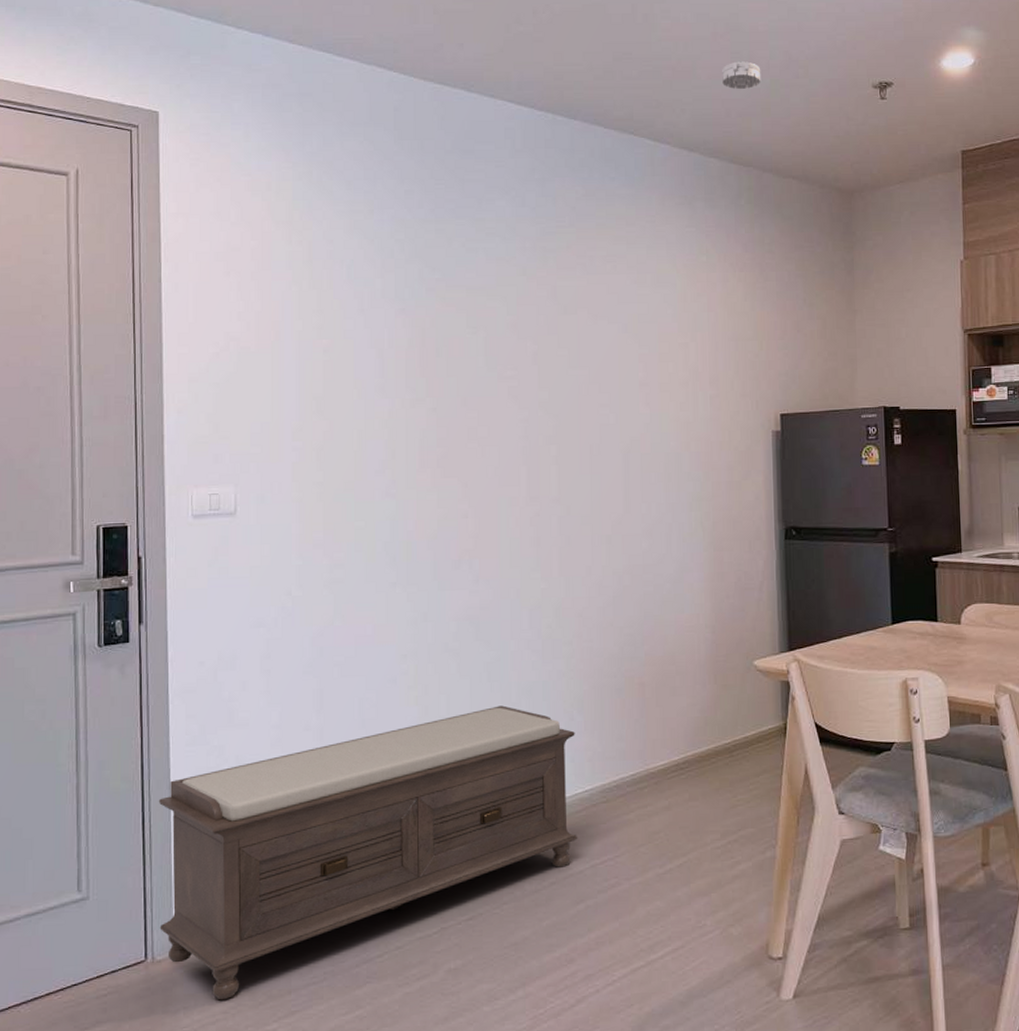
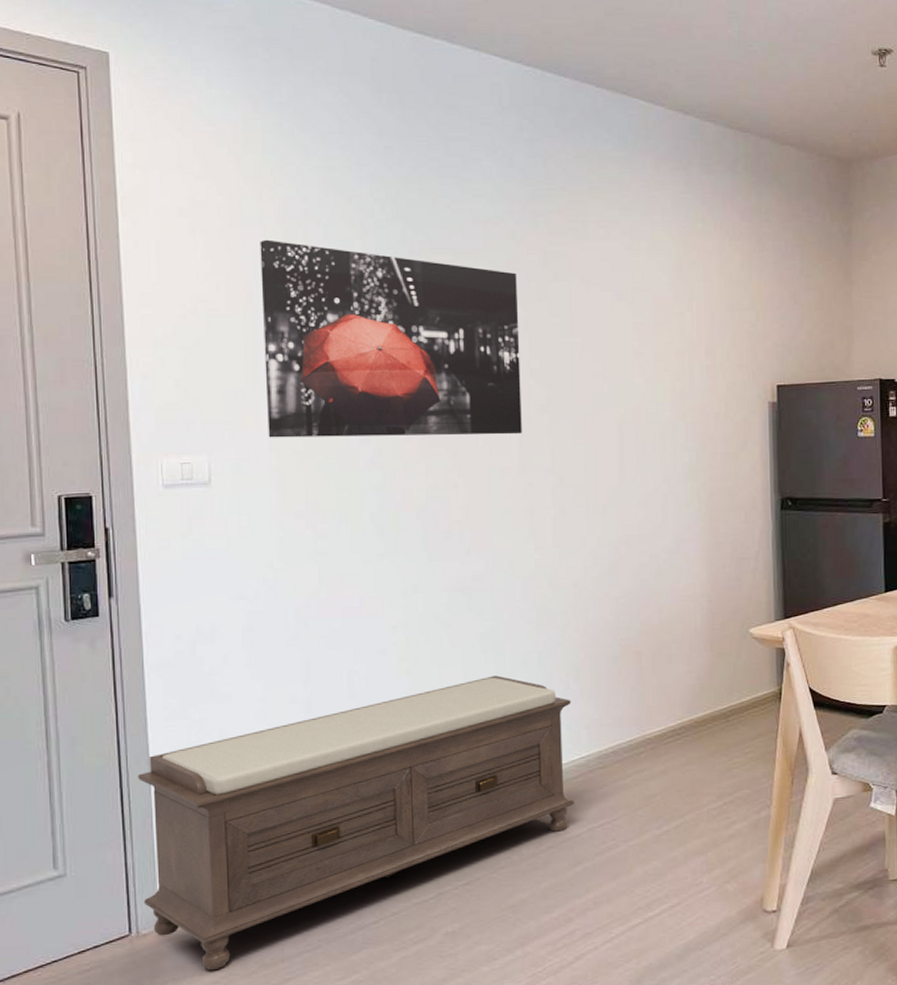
wall art: none [288,280,530,470] -> present [260,239,522,438]
smoke detector: present [722,61,761,90] -> none [718,21,759,52]

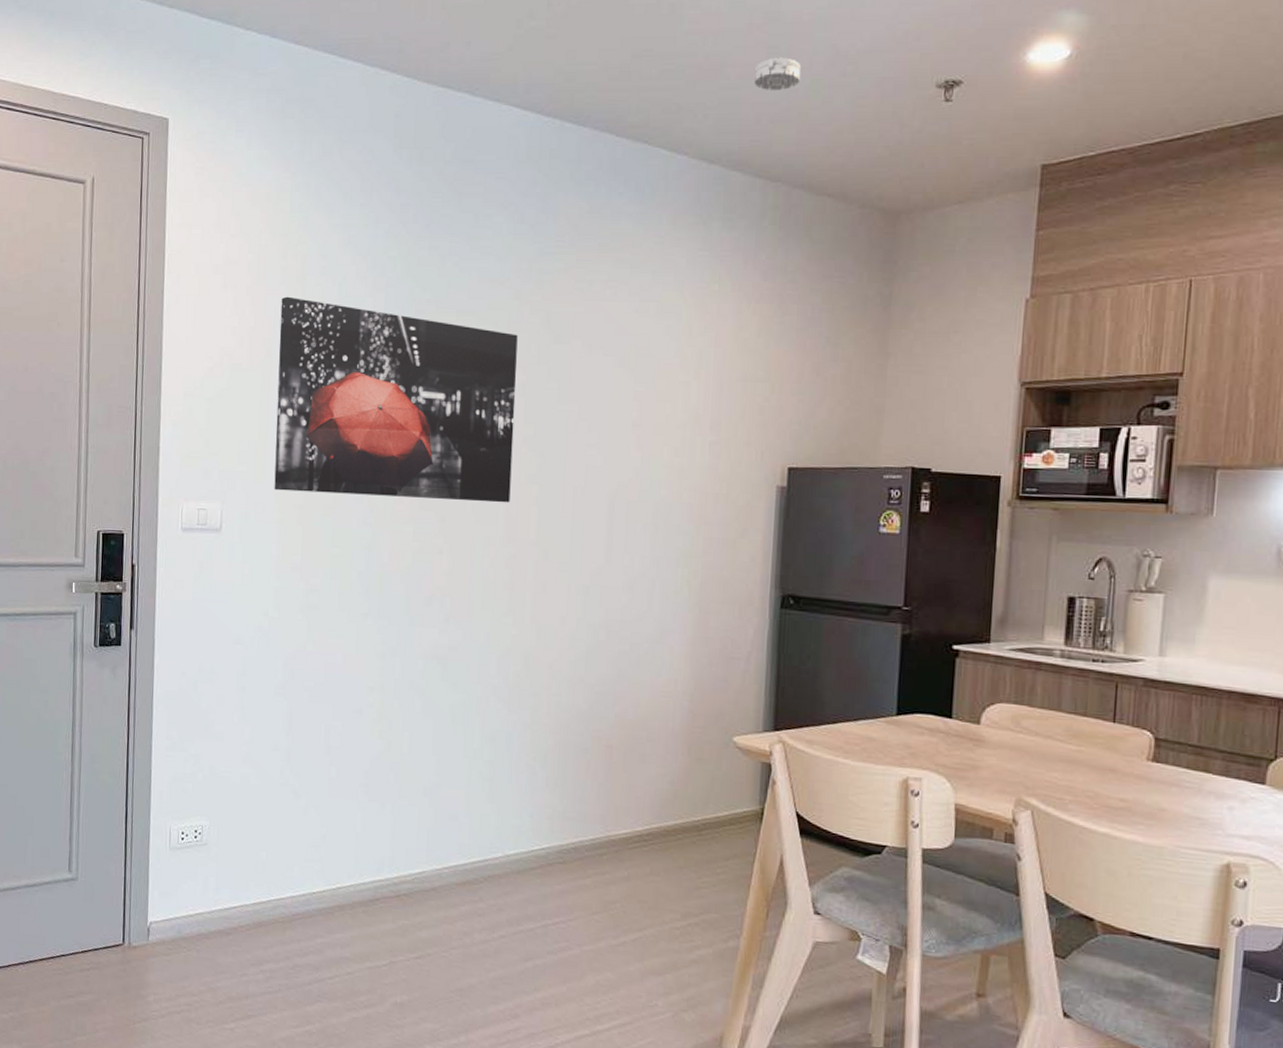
bench: present [137,675,575,971] -> none [136,750,536,993]
smoke detector: none [718,21,759,52] -> present [754,57,801,91]

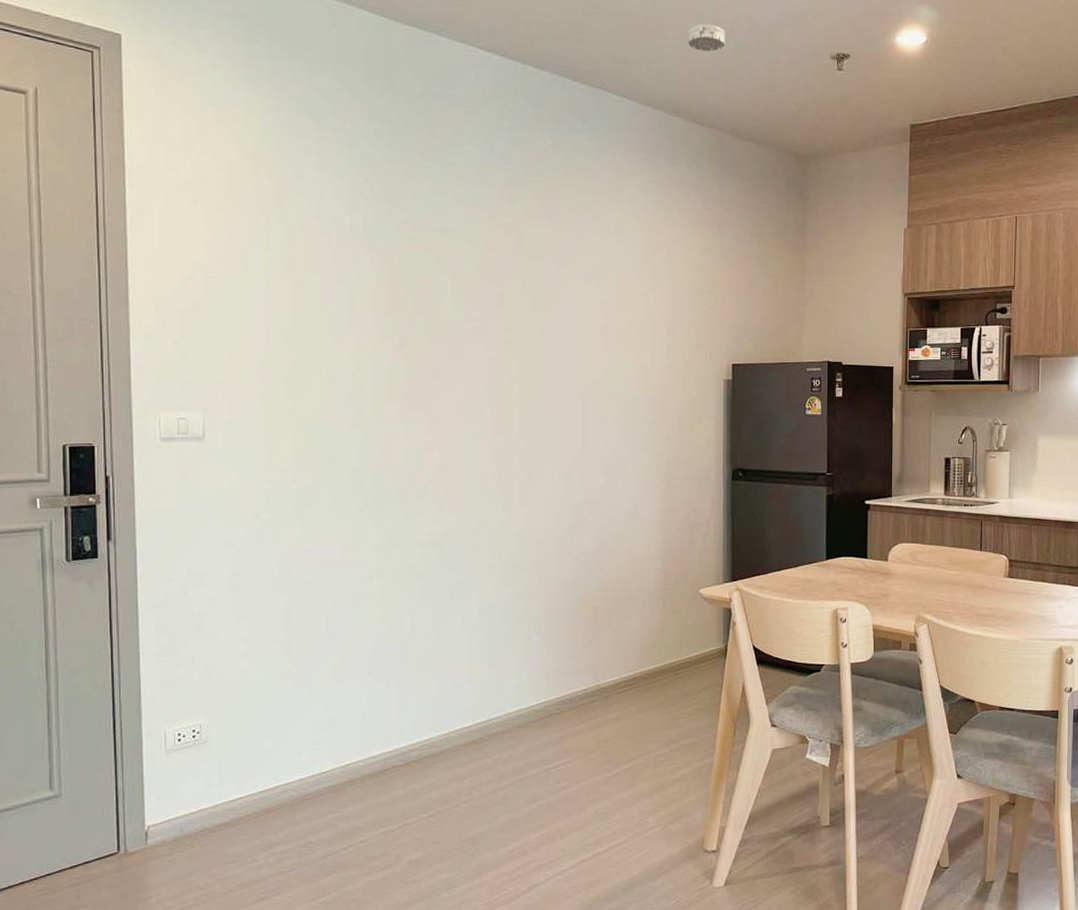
wall art: present [274,296,518,503] -> none [256,213,495,402]

